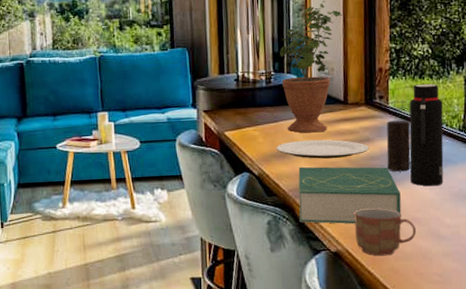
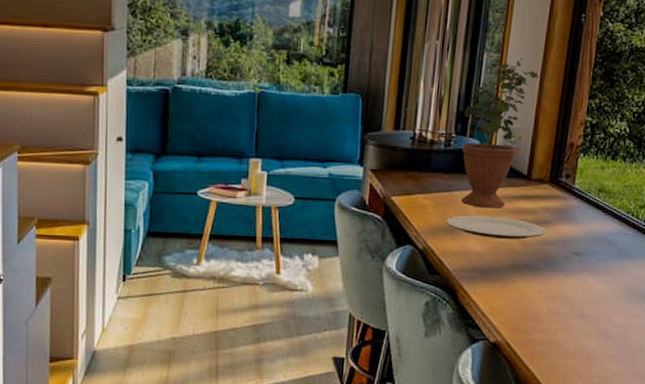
book: present [298,166,401,225] -> none [461,244,573,319]
mug: present [354,207,417,256] -> none [517,297,584,352]
candle: present [386,120,411,172] -> none [563,203,595,262]
water bottle: present [409,83,444,187] -> none [585,166,632,281]

